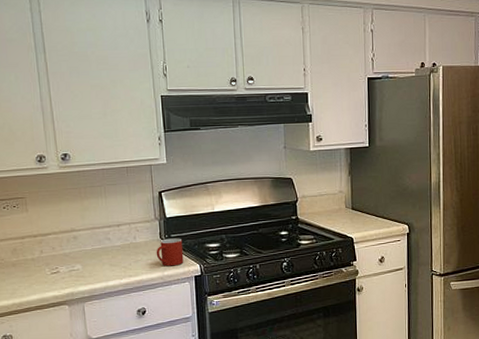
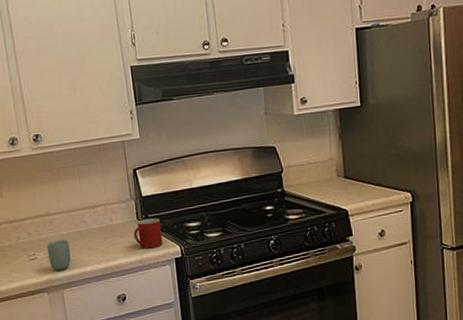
cup: none [70,255,93,285] -> present [47,239,71,271]

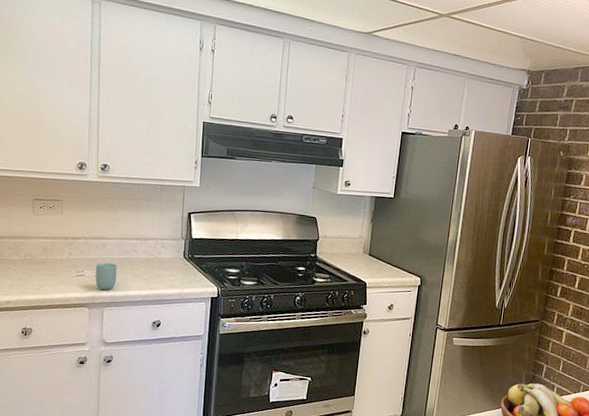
mug: present [133,218,163,249] -> none [177,258,205,285]

